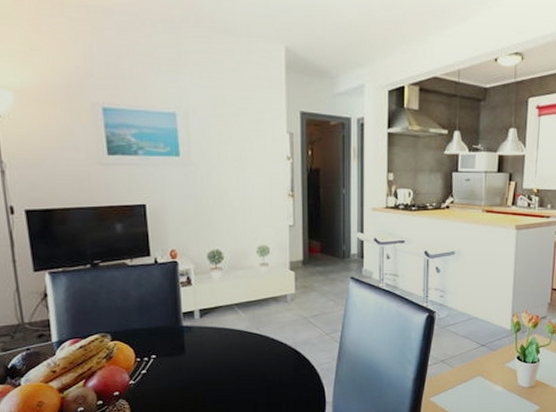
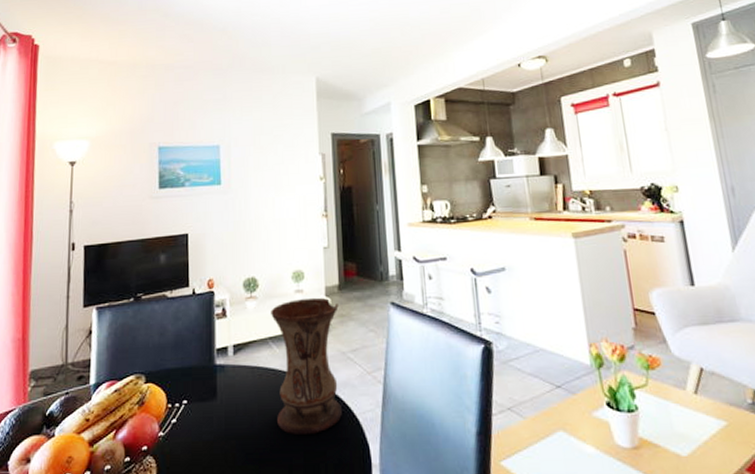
vase: none [236,270,303,382] -> present [271,297,343,436]

